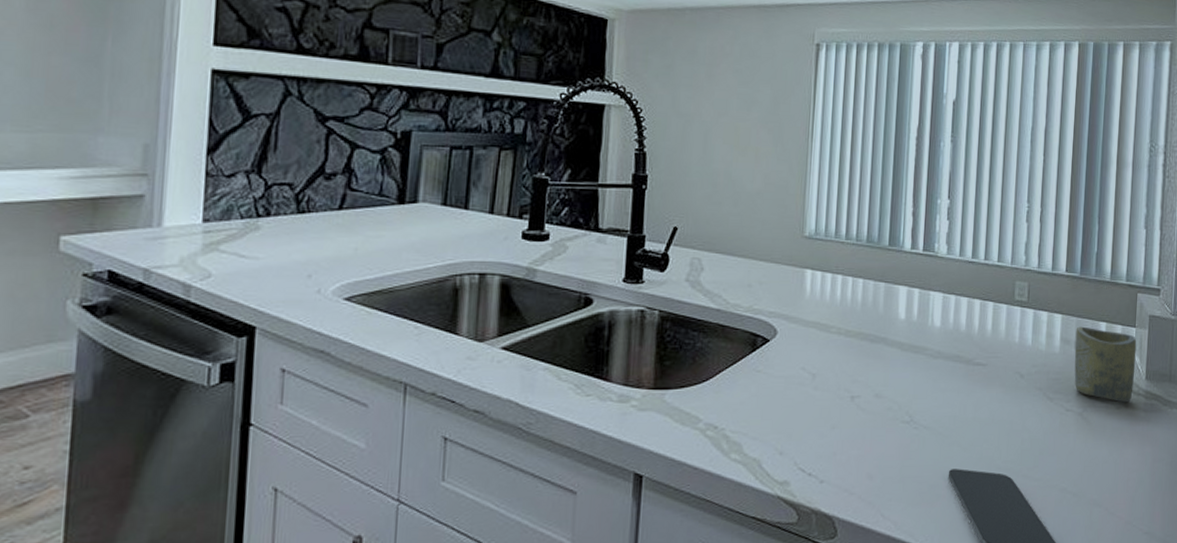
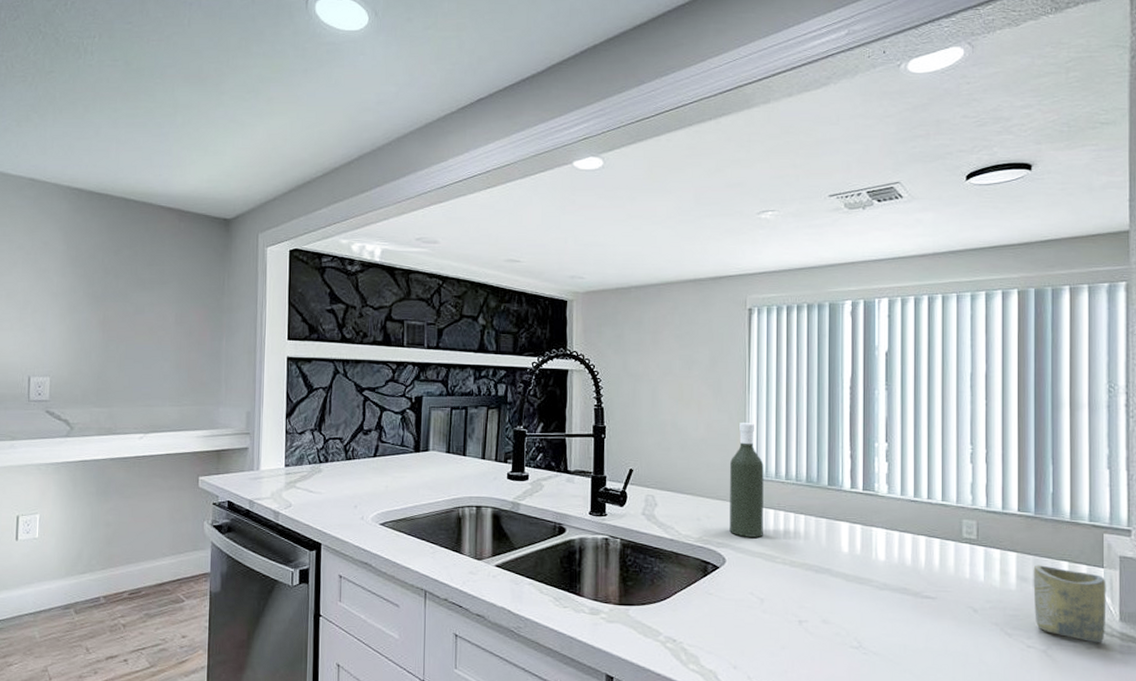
bottle: none [783,174,824,305] -> present [729,423,764,538]

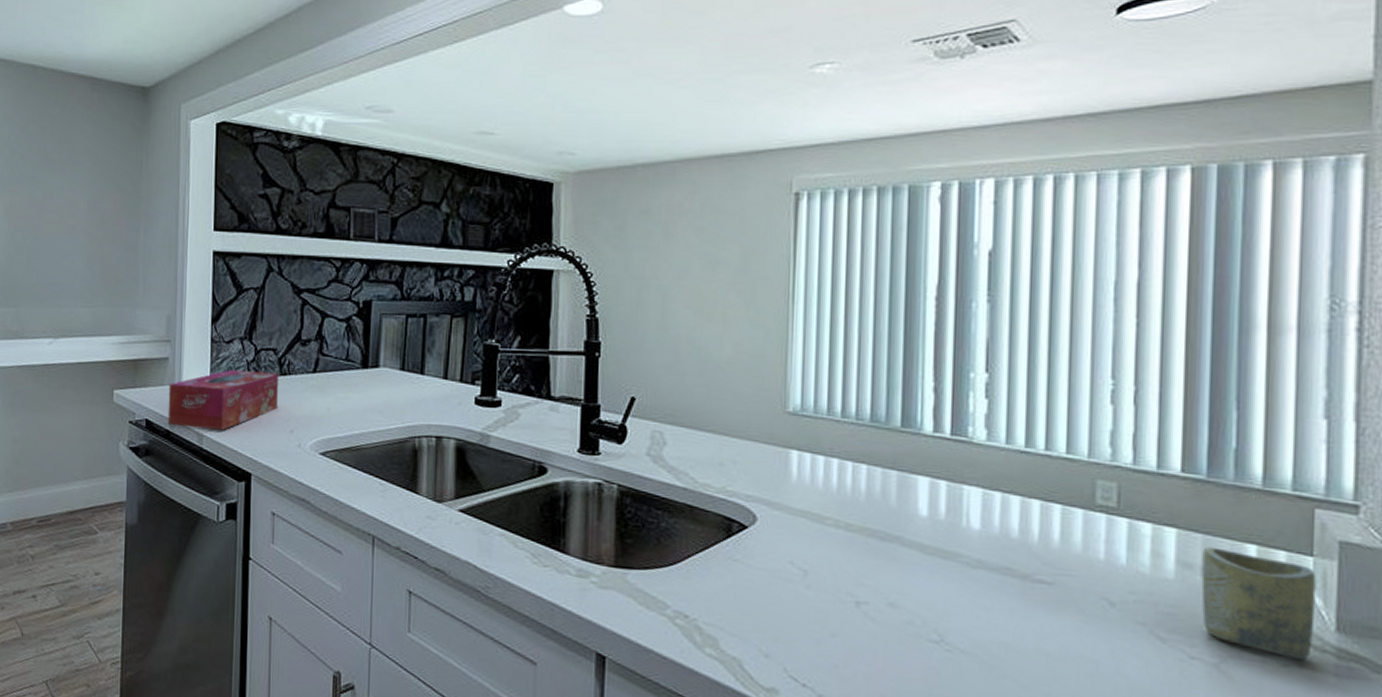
tissue box: none [247,456,344,508] -> present [167,370,278,430]
bottle: present [729,423,764,538] -> none [763,342,812,491]

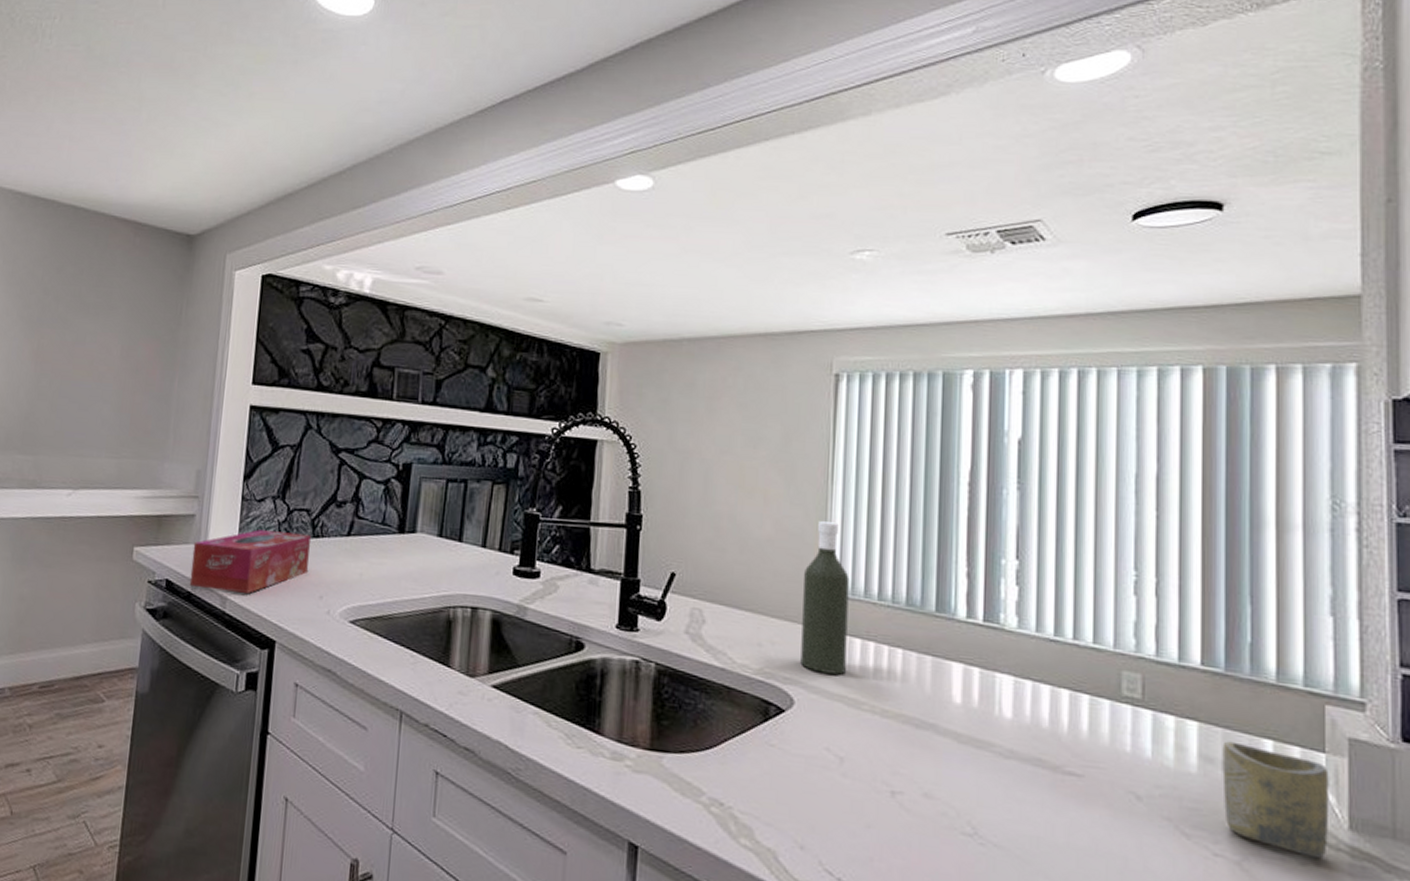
bottle: none [763,342,812,491] -> present [800,521,849,675]

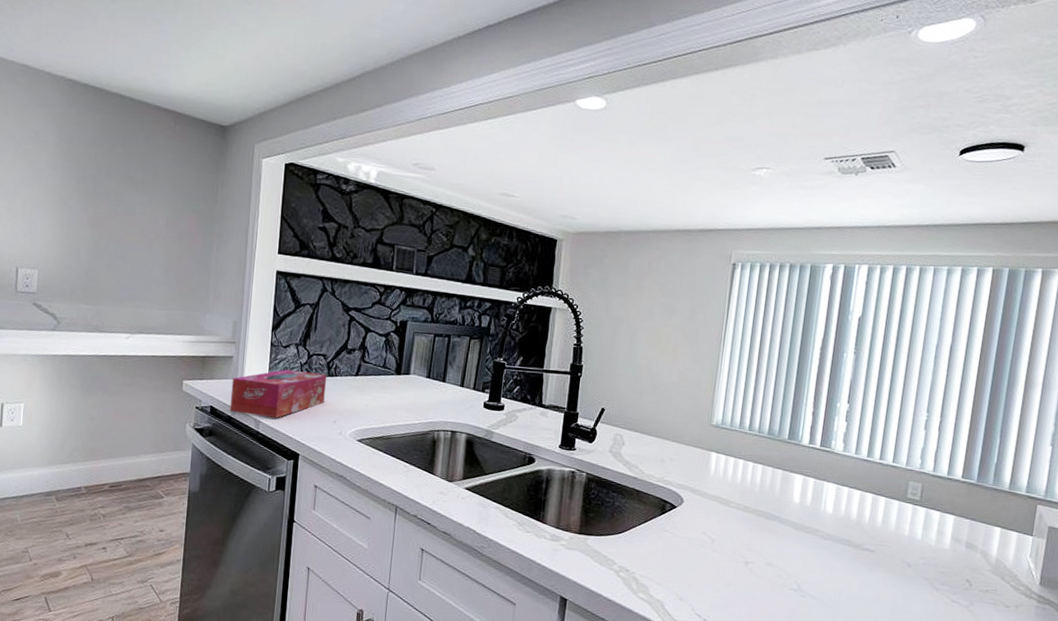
bottle: present [800,521,849,675] -> none [690,373,730,483]
cup: present [1222,741,1330,859] -> none [963,528,1033,603]

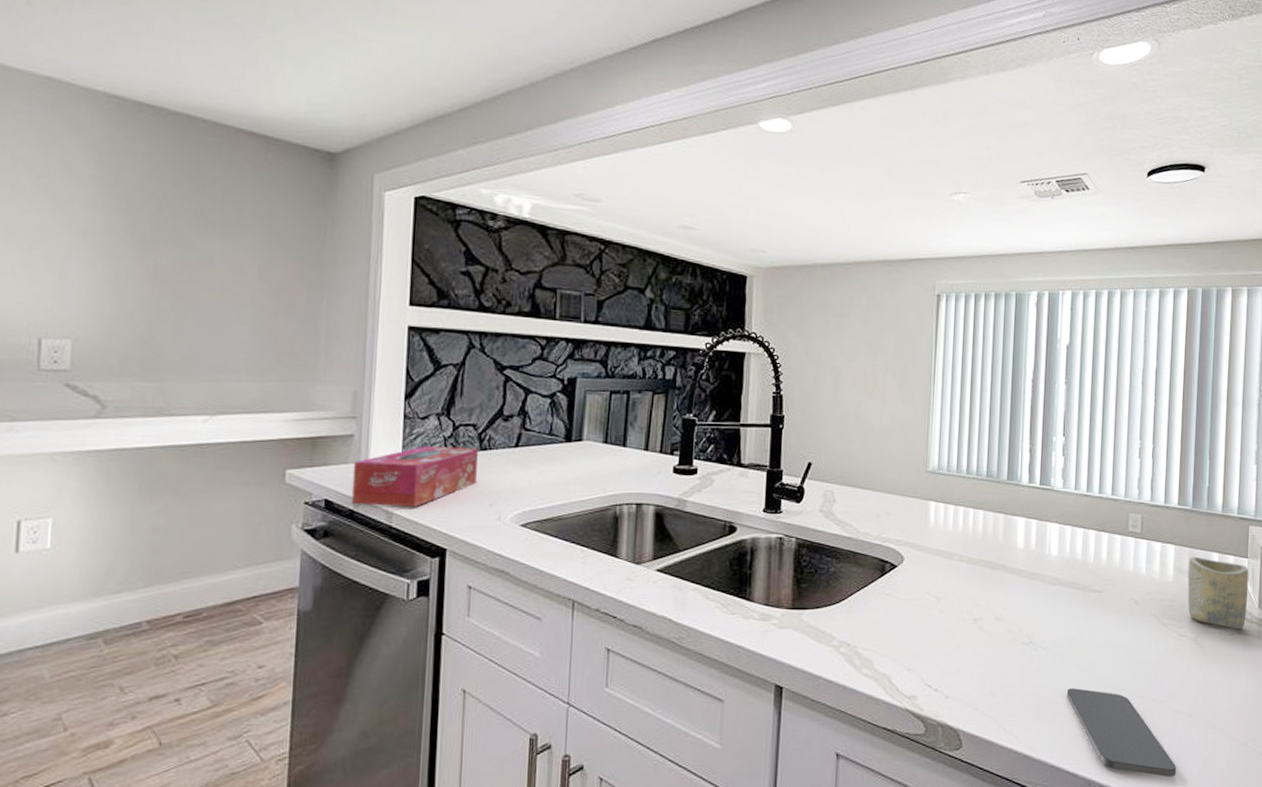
cup: none [963,528,1033,603] -> present [1187,556,1249,630]

